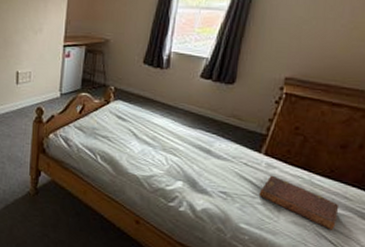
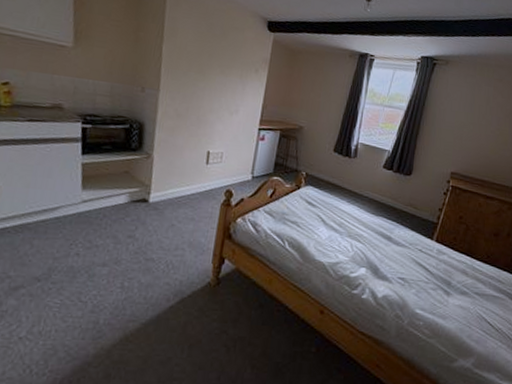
diary: present [258,175,340,230] -> none [431,261,495,312]

